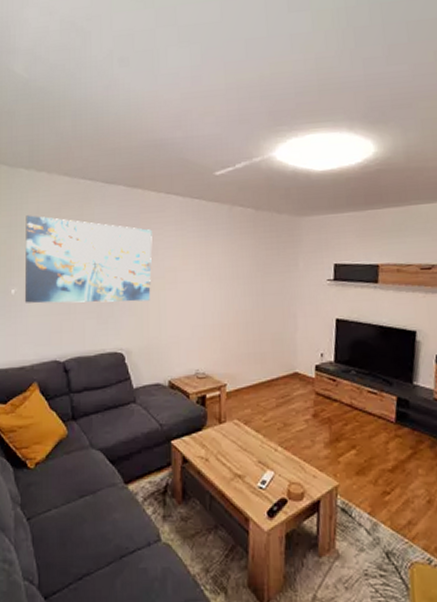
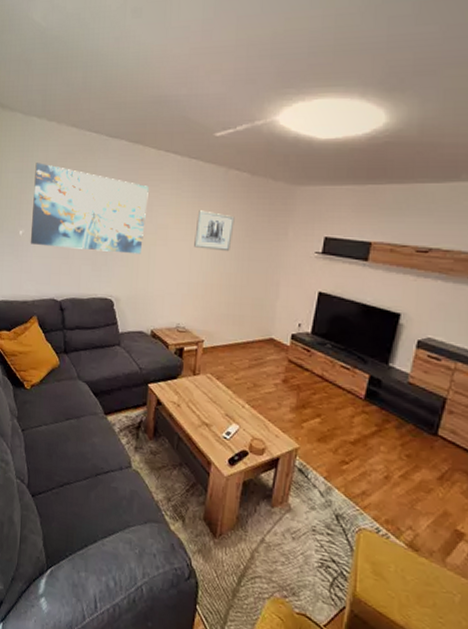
wall art: none [205,249,245,289] -> present [194,210,235,252]

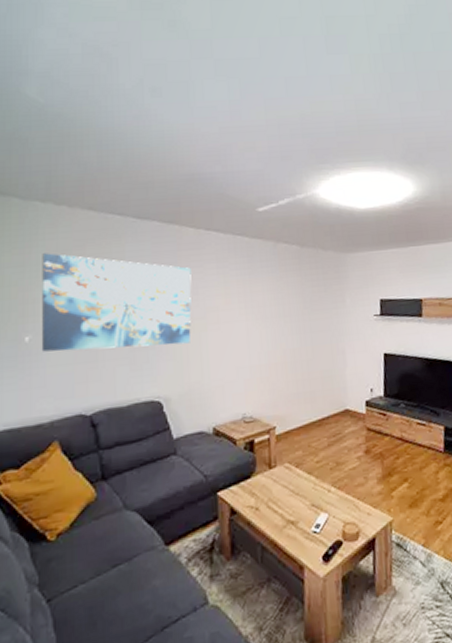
wall art: present [194,210,235,252] -> none [250,287,291,328]

